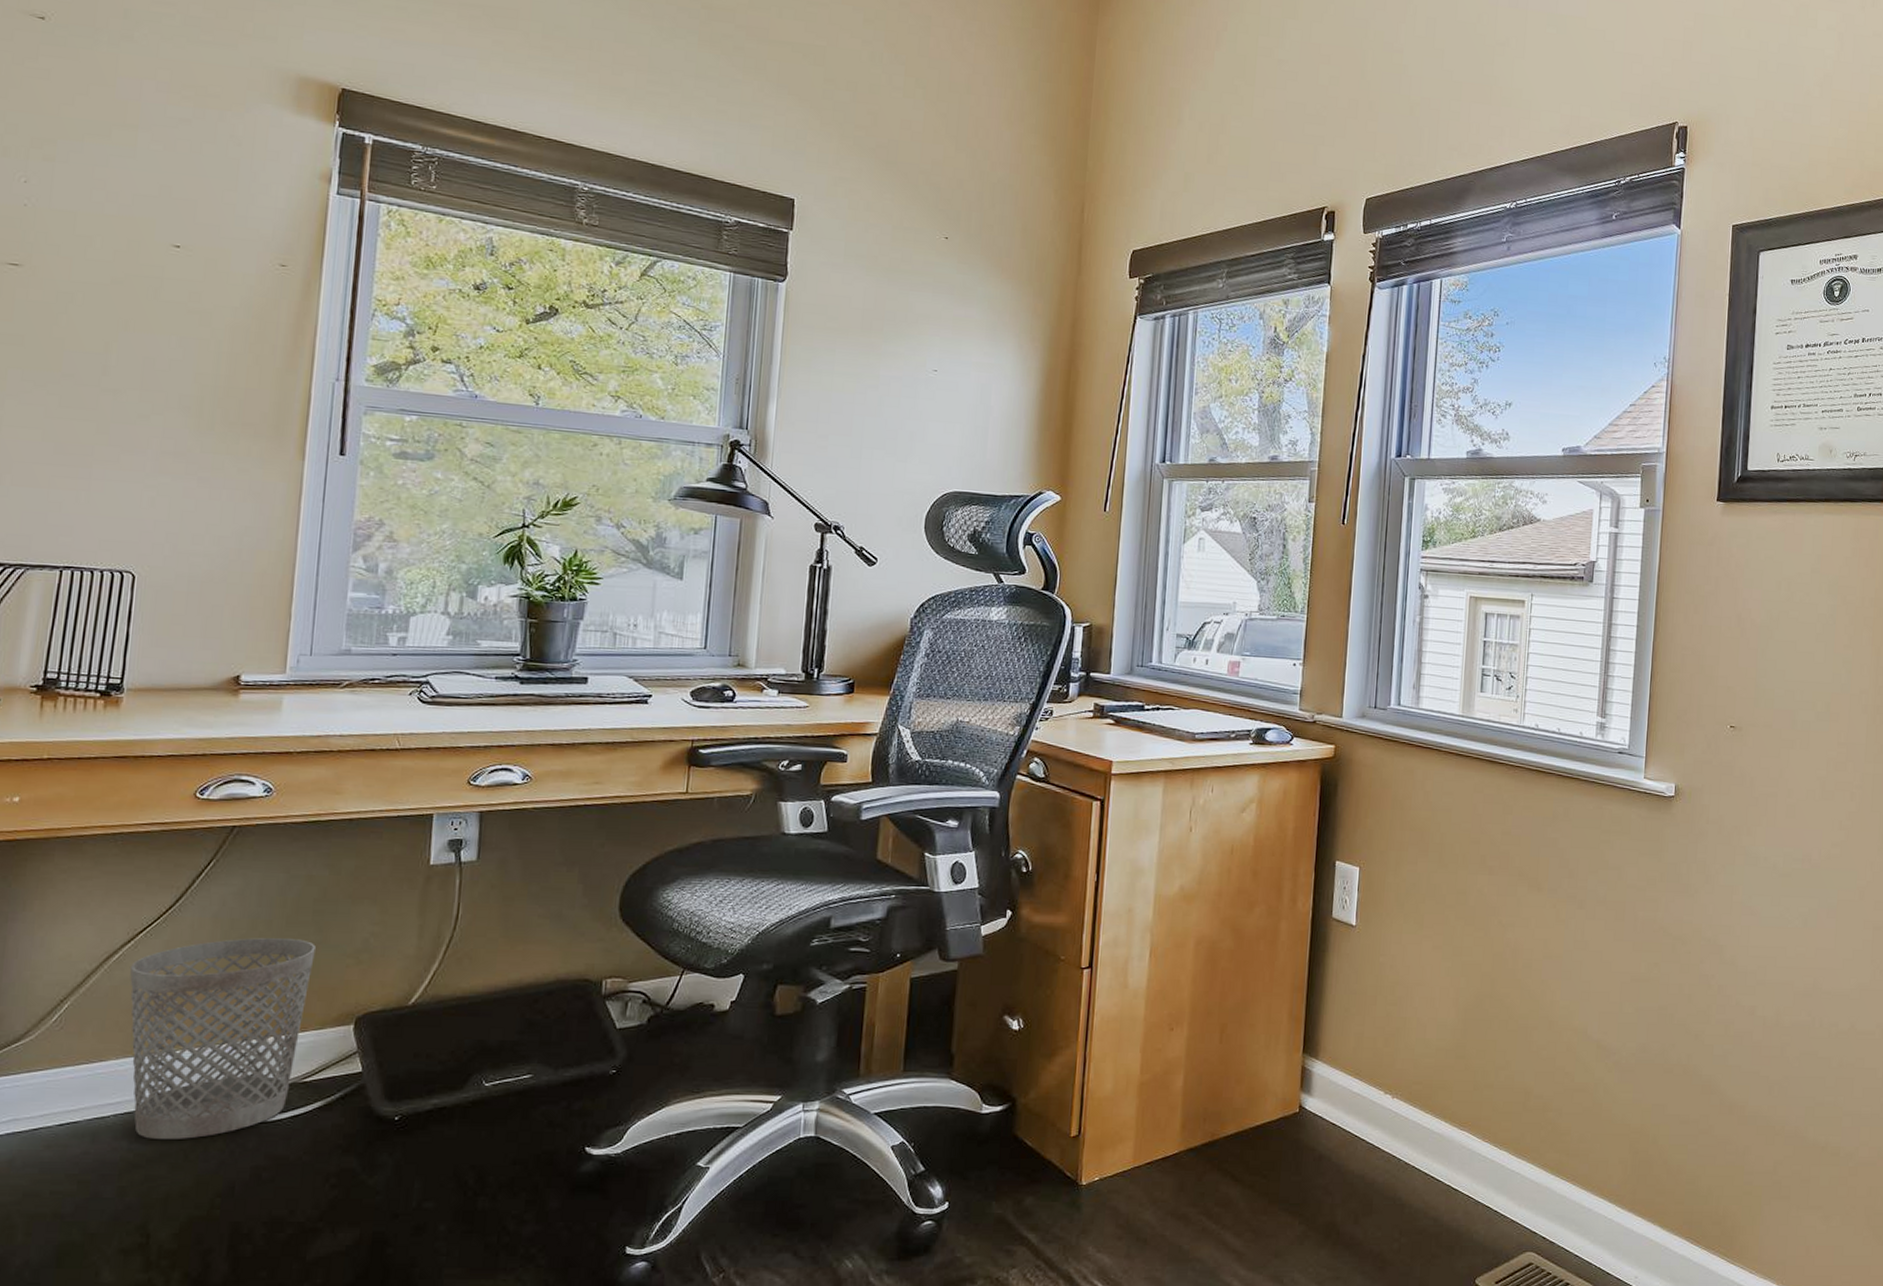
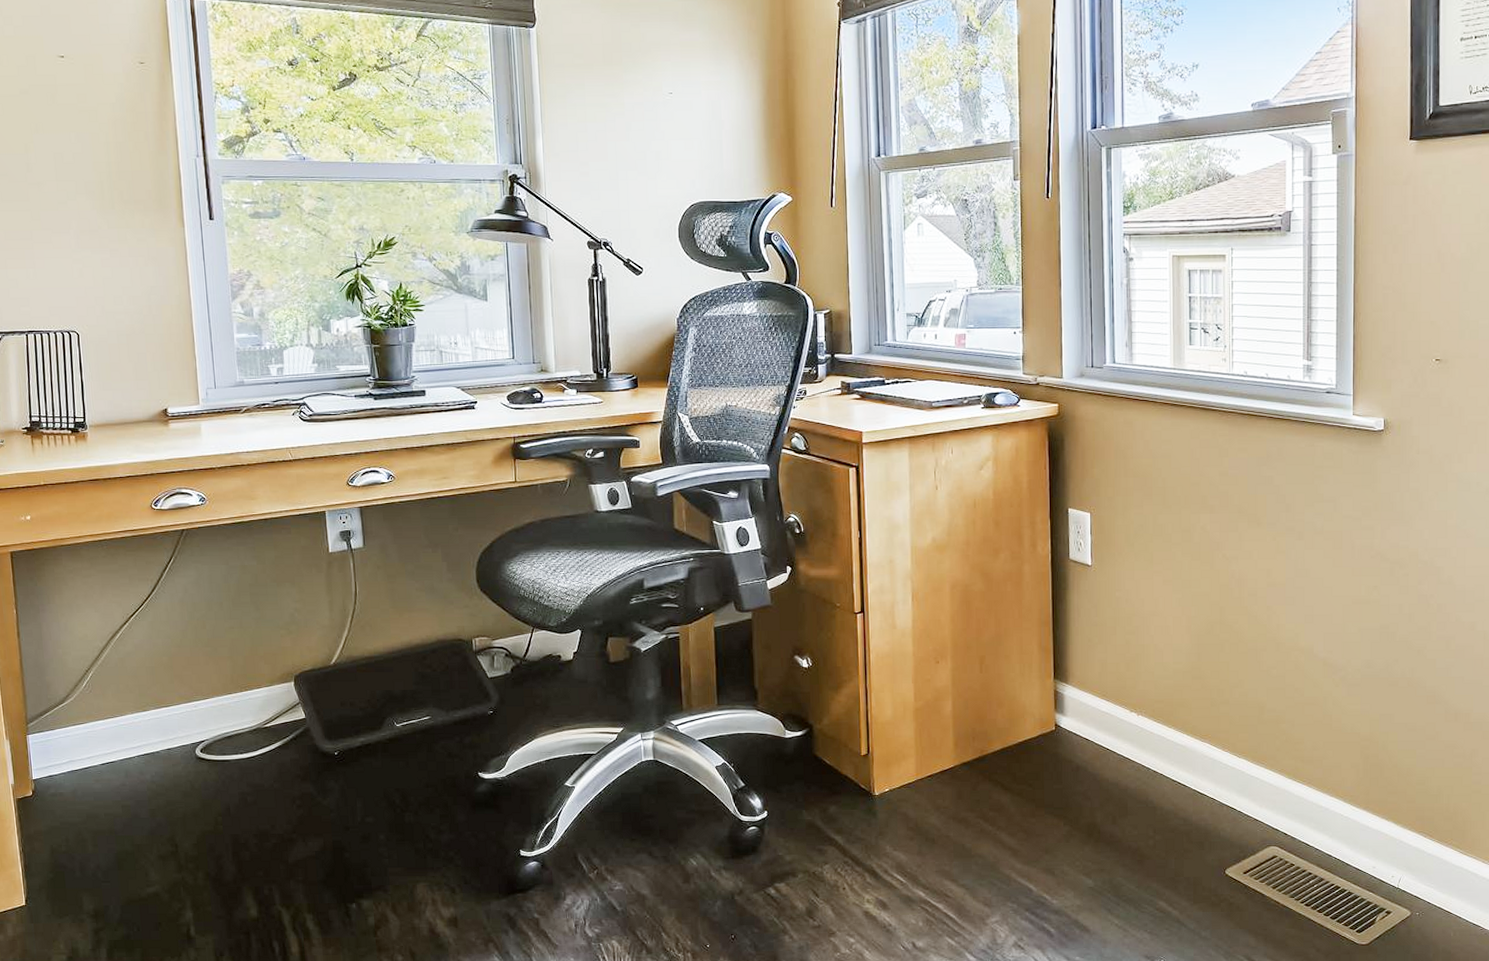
wastebasket: present [129,938,316,1139] -> none [128,616,257,773]

